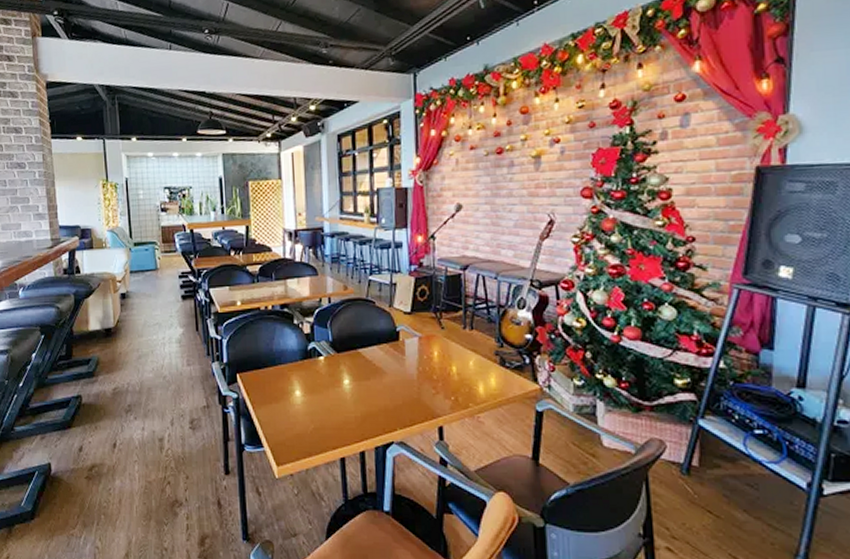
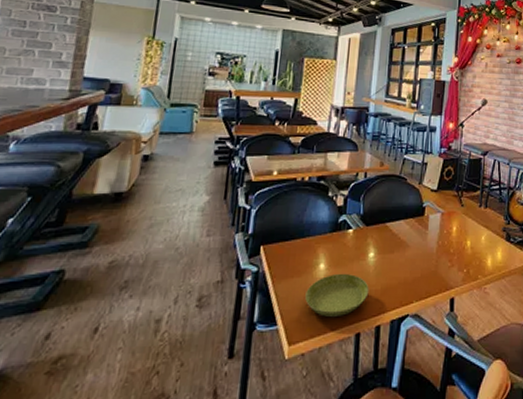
saucer: none [286,400,349,441] -> present [305,273,369,317]

